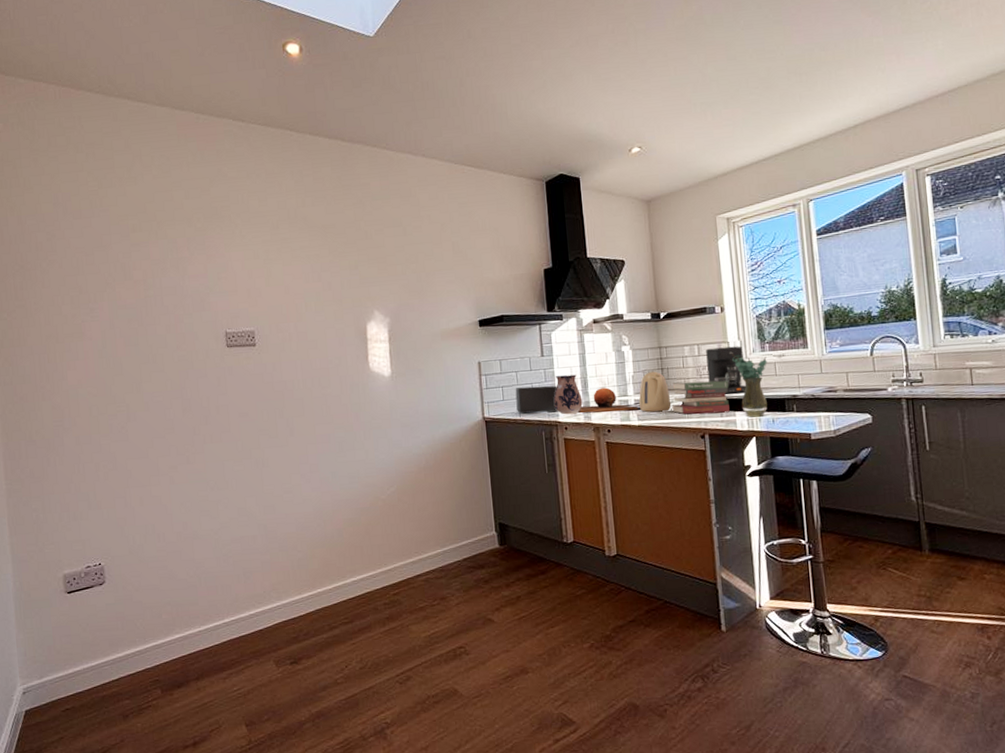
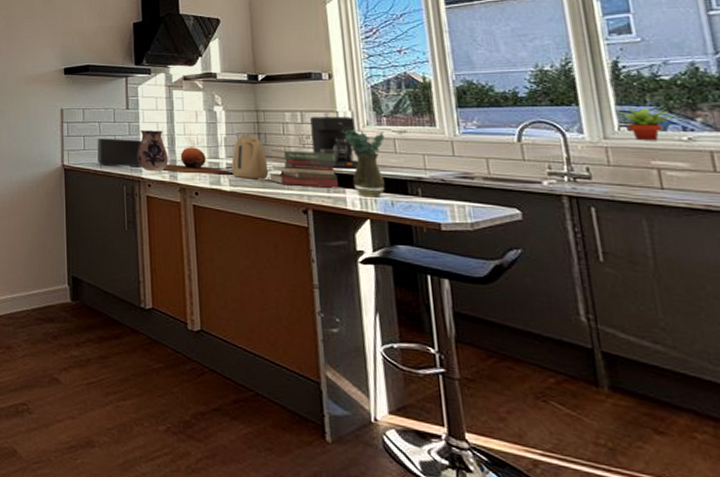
succulent plant: none [942,316,984,346] -> present [615,107,675,141]

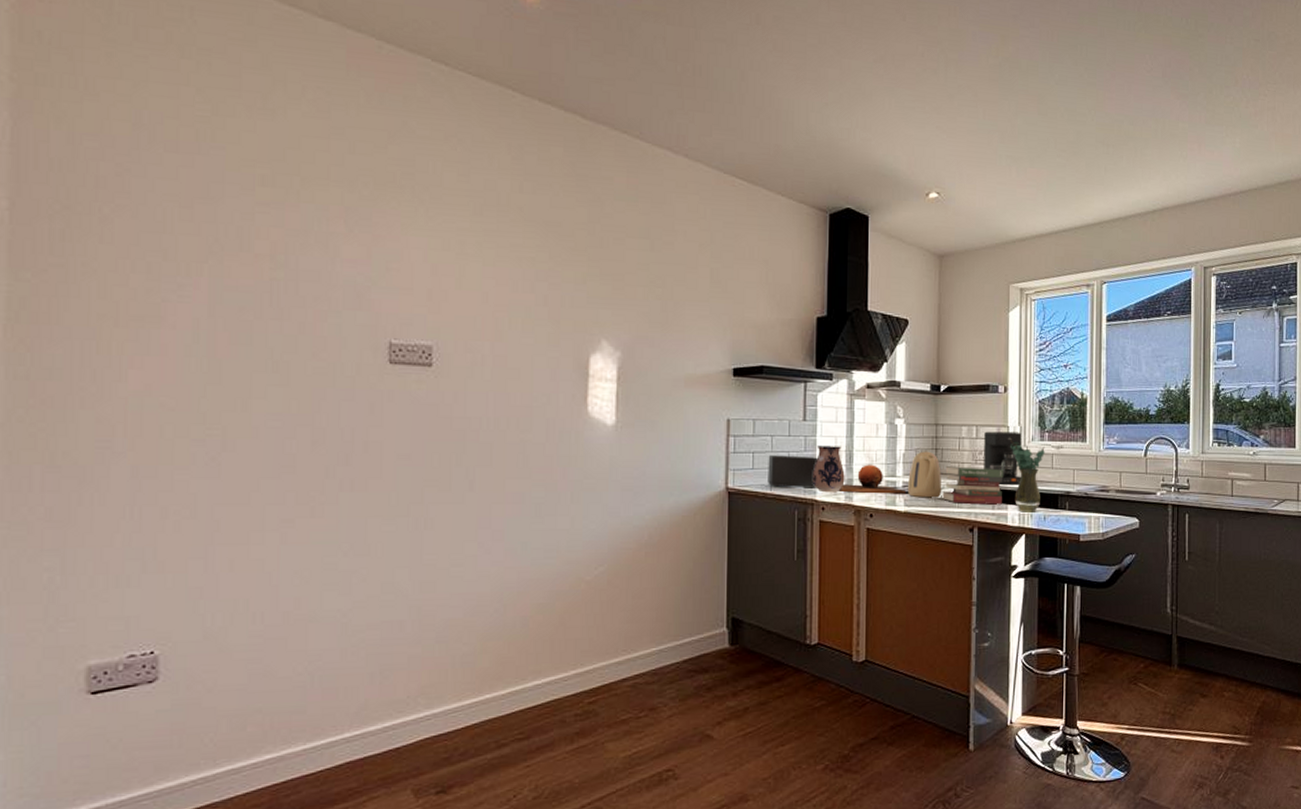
succulent plant: present [615,107,675,141] -> none [1212,425,1248,455]

